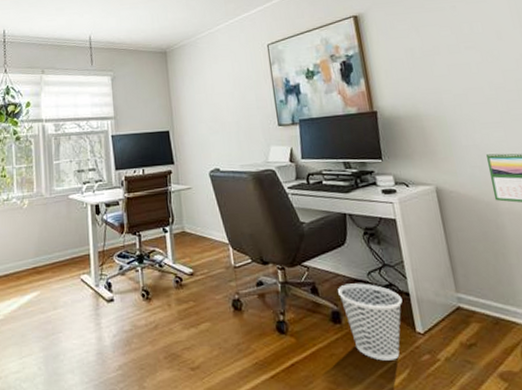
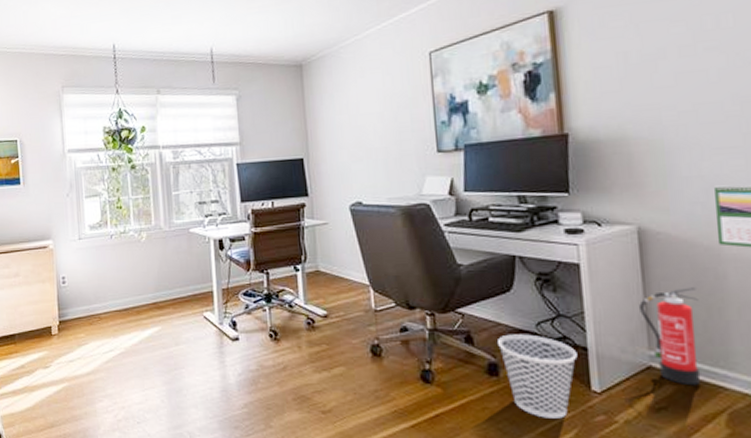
fire extinguisher: none [444,237,498,323] -> present [639,287,701,386]

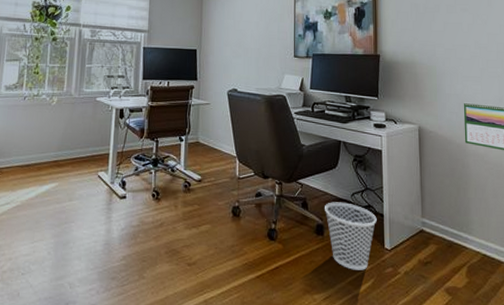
fire extinguisher: present [639,287,701,386] -> none [417,172,453,246]

